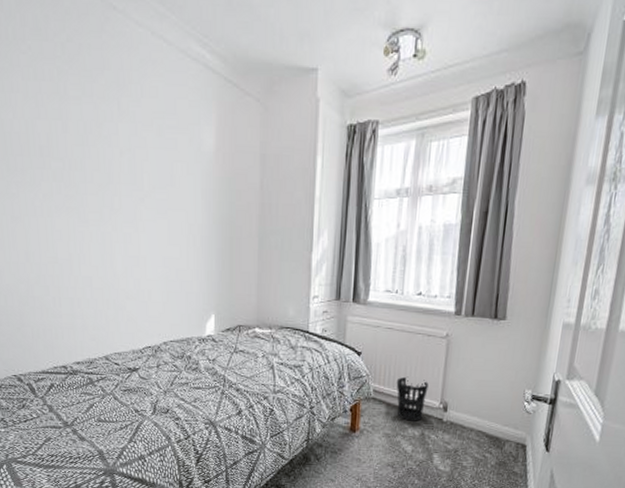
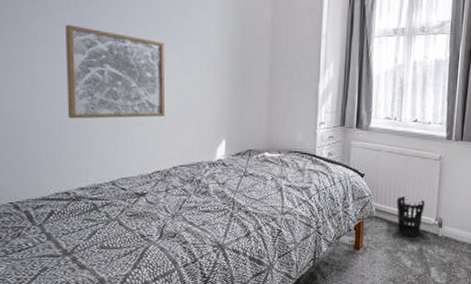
wall art: none [53,196,154,293] -> present [66,24,166,119]

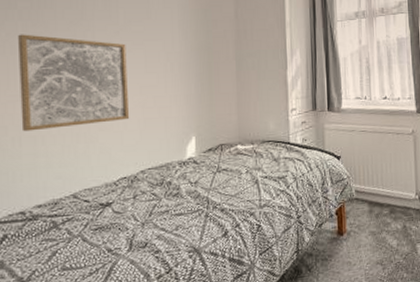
wastebasket: present [396,196,425,237] -> none [375,173,404,216]

